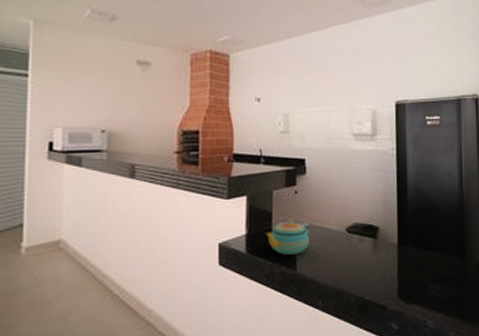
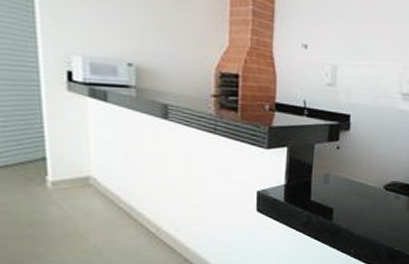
teapot: present [264,218,310,255] -> none [303,172,349,206]

